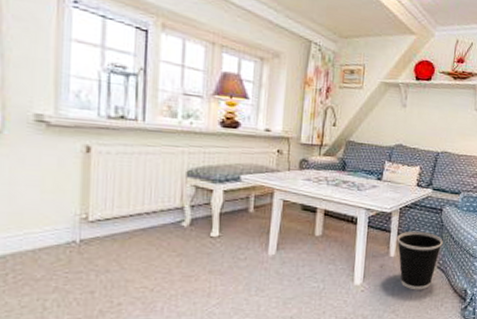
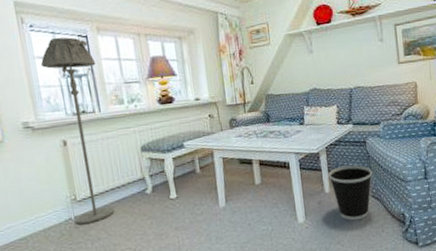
floor lamp: none [77,23,152,251] -> present [40,37,115,225]

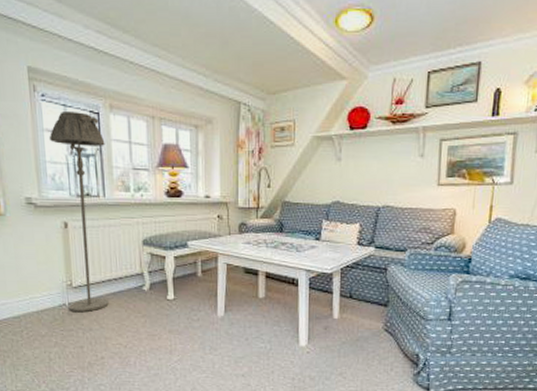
wastebasket: present [328,165,373,221] -> none [340,292,389,353]

